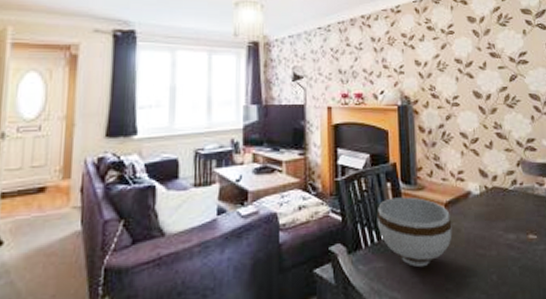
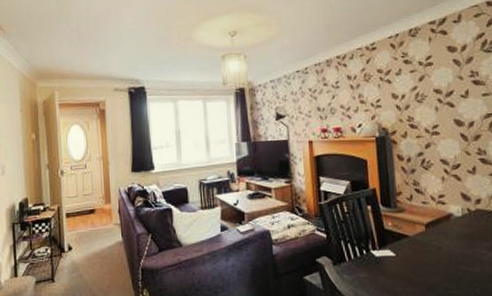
bowl: present [377,197,452,268] -> none [358,218,434,279]

